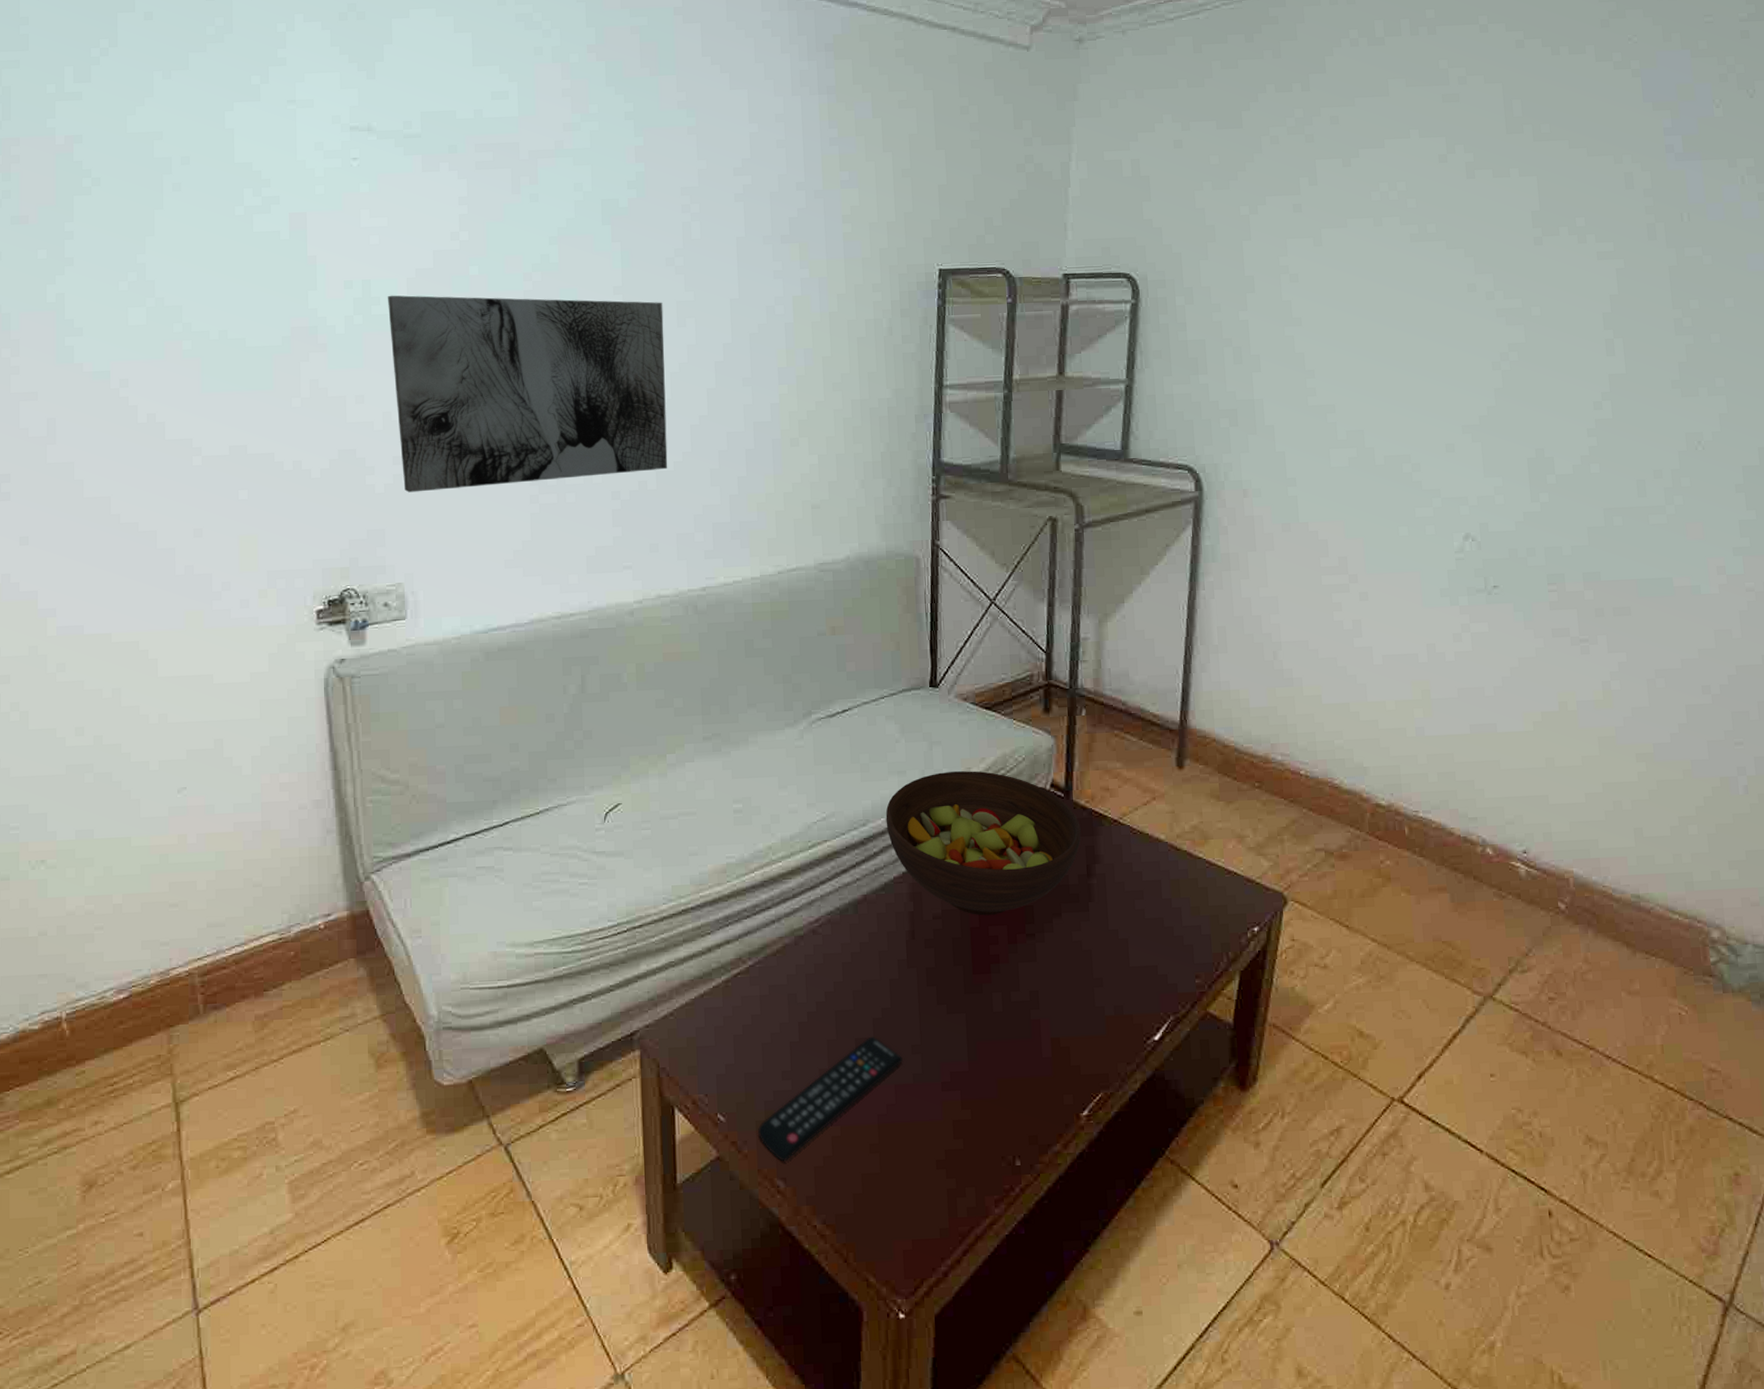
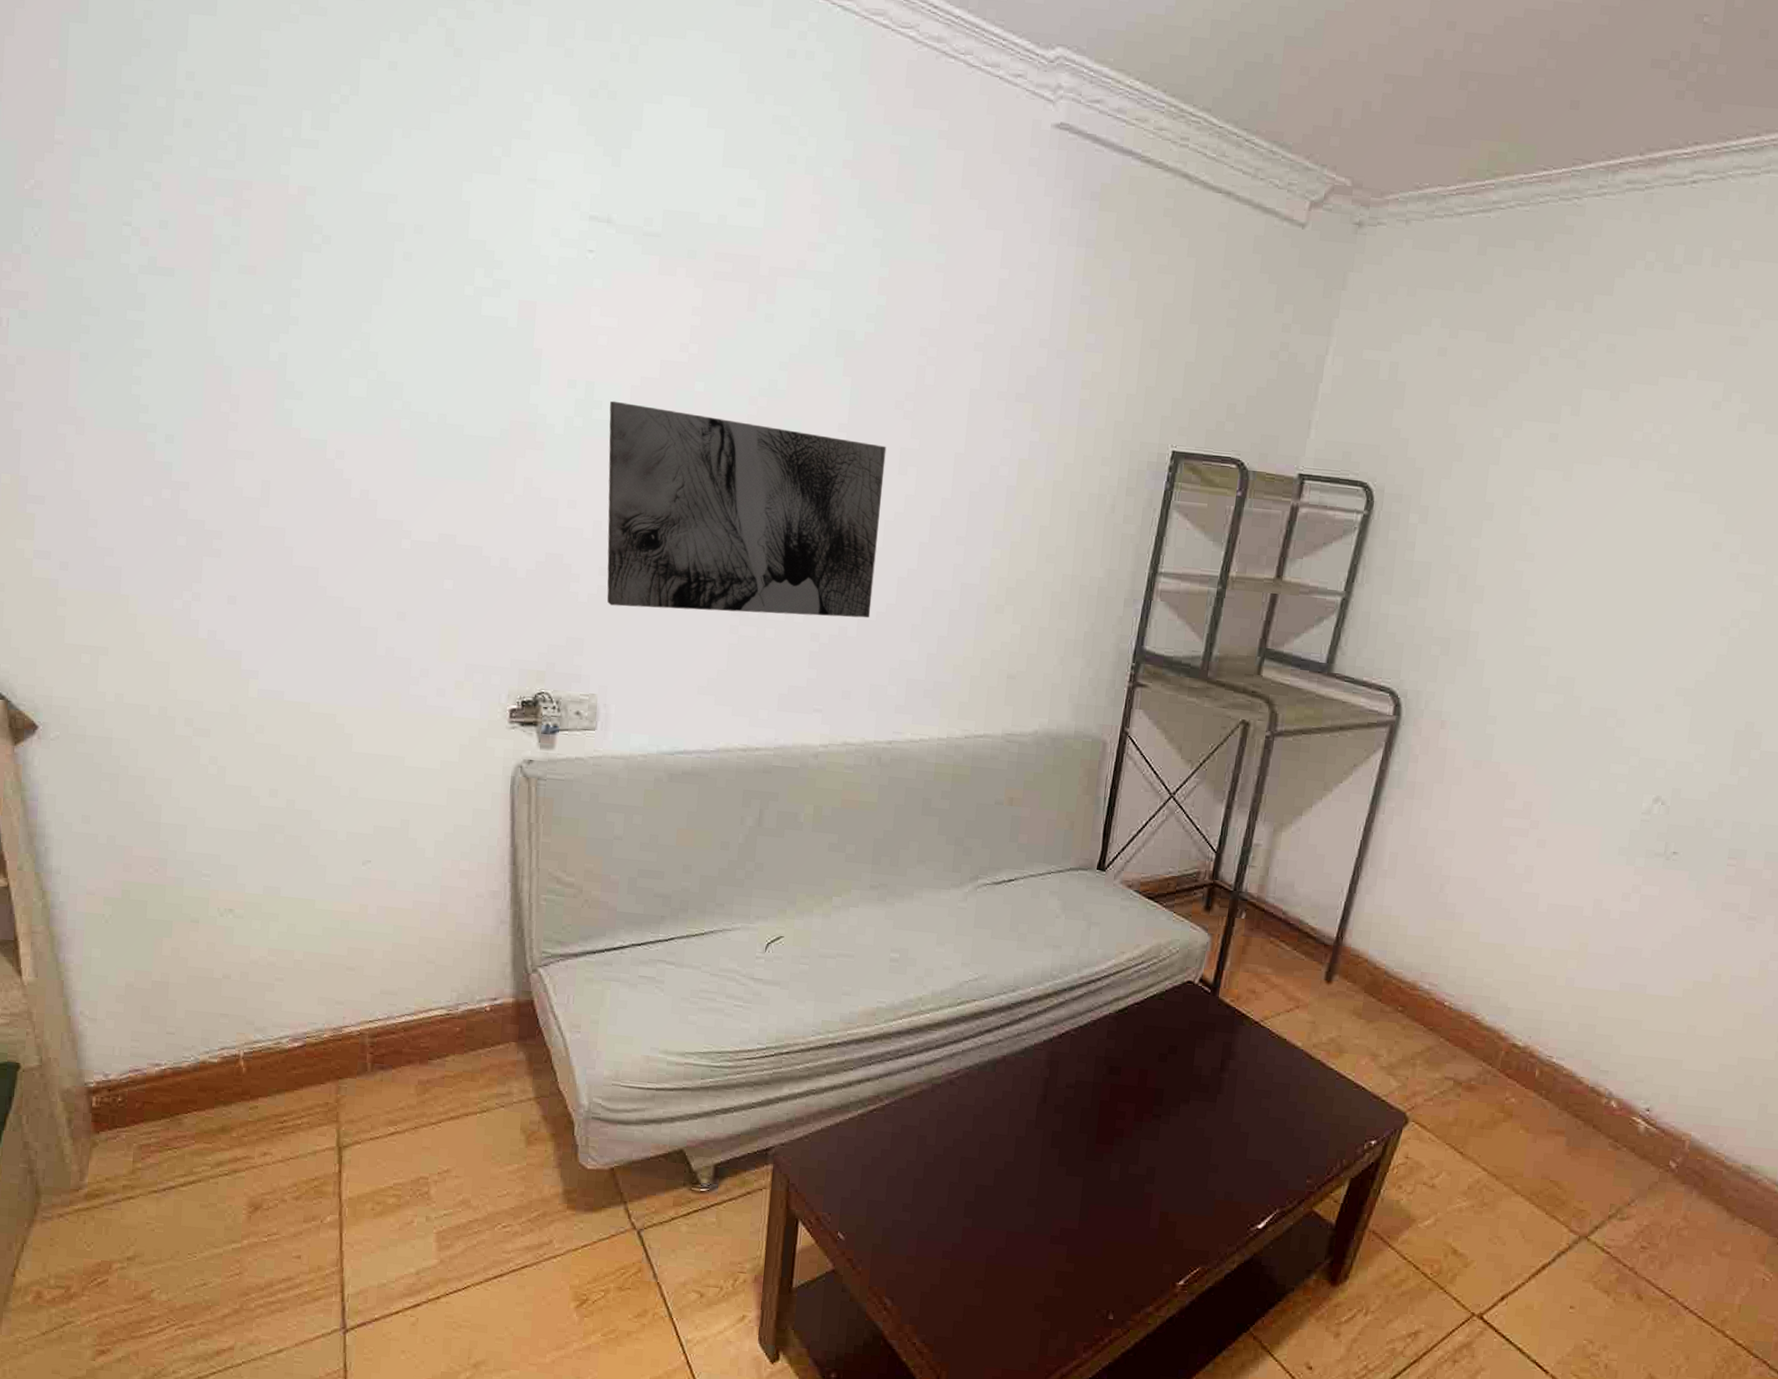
remote control: present [757,1036,903,1162] -> none [872,1185,1018,1284]
fruit bowl: present [885,771,1081,916] -> none [1034,952,1222,1093]

